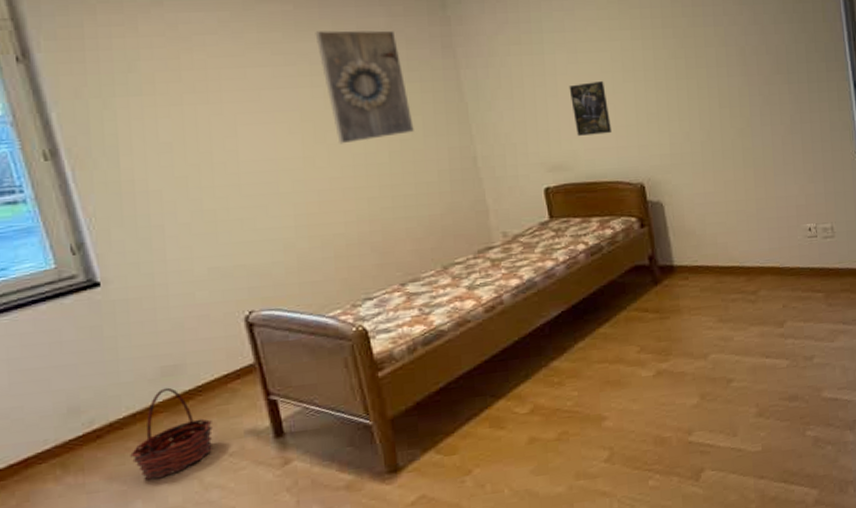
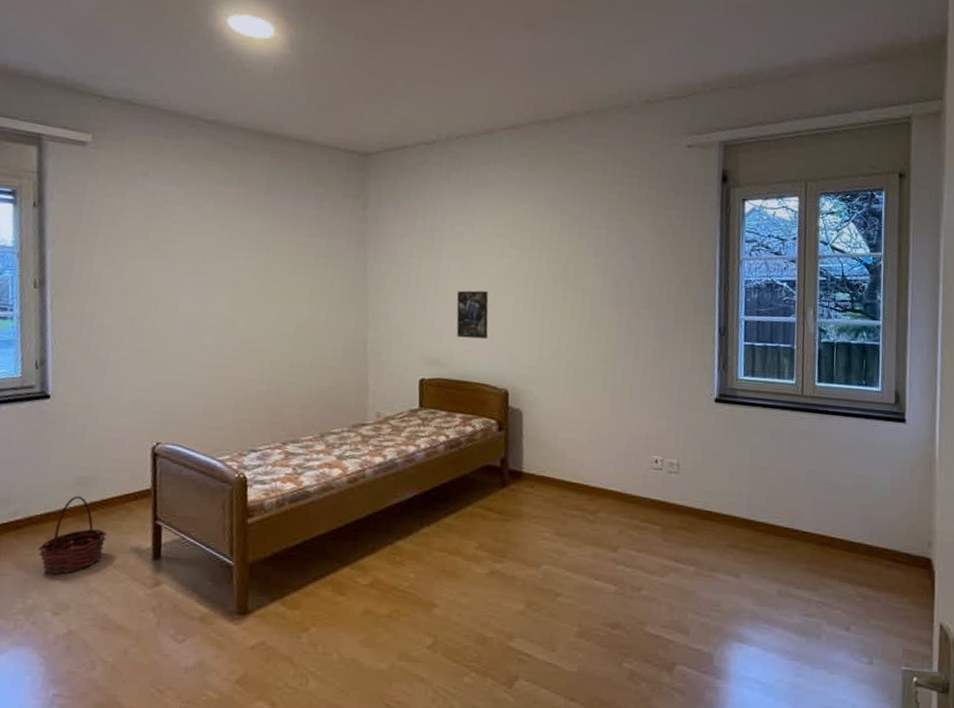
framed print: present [315,30,414,144] -> none [257,214,322,312]

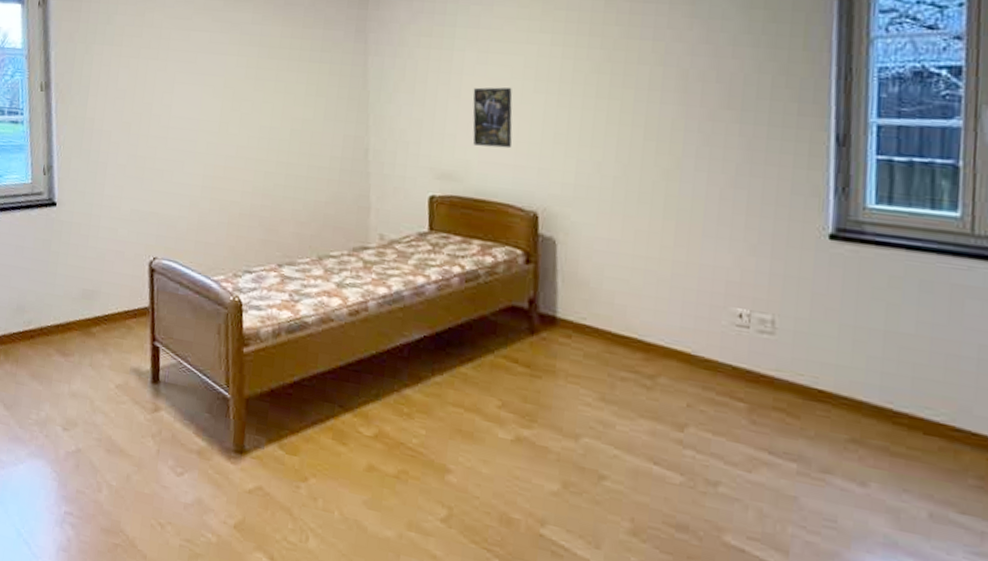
basket: present [38,495,107,575] -> none [49,308,109,389]

